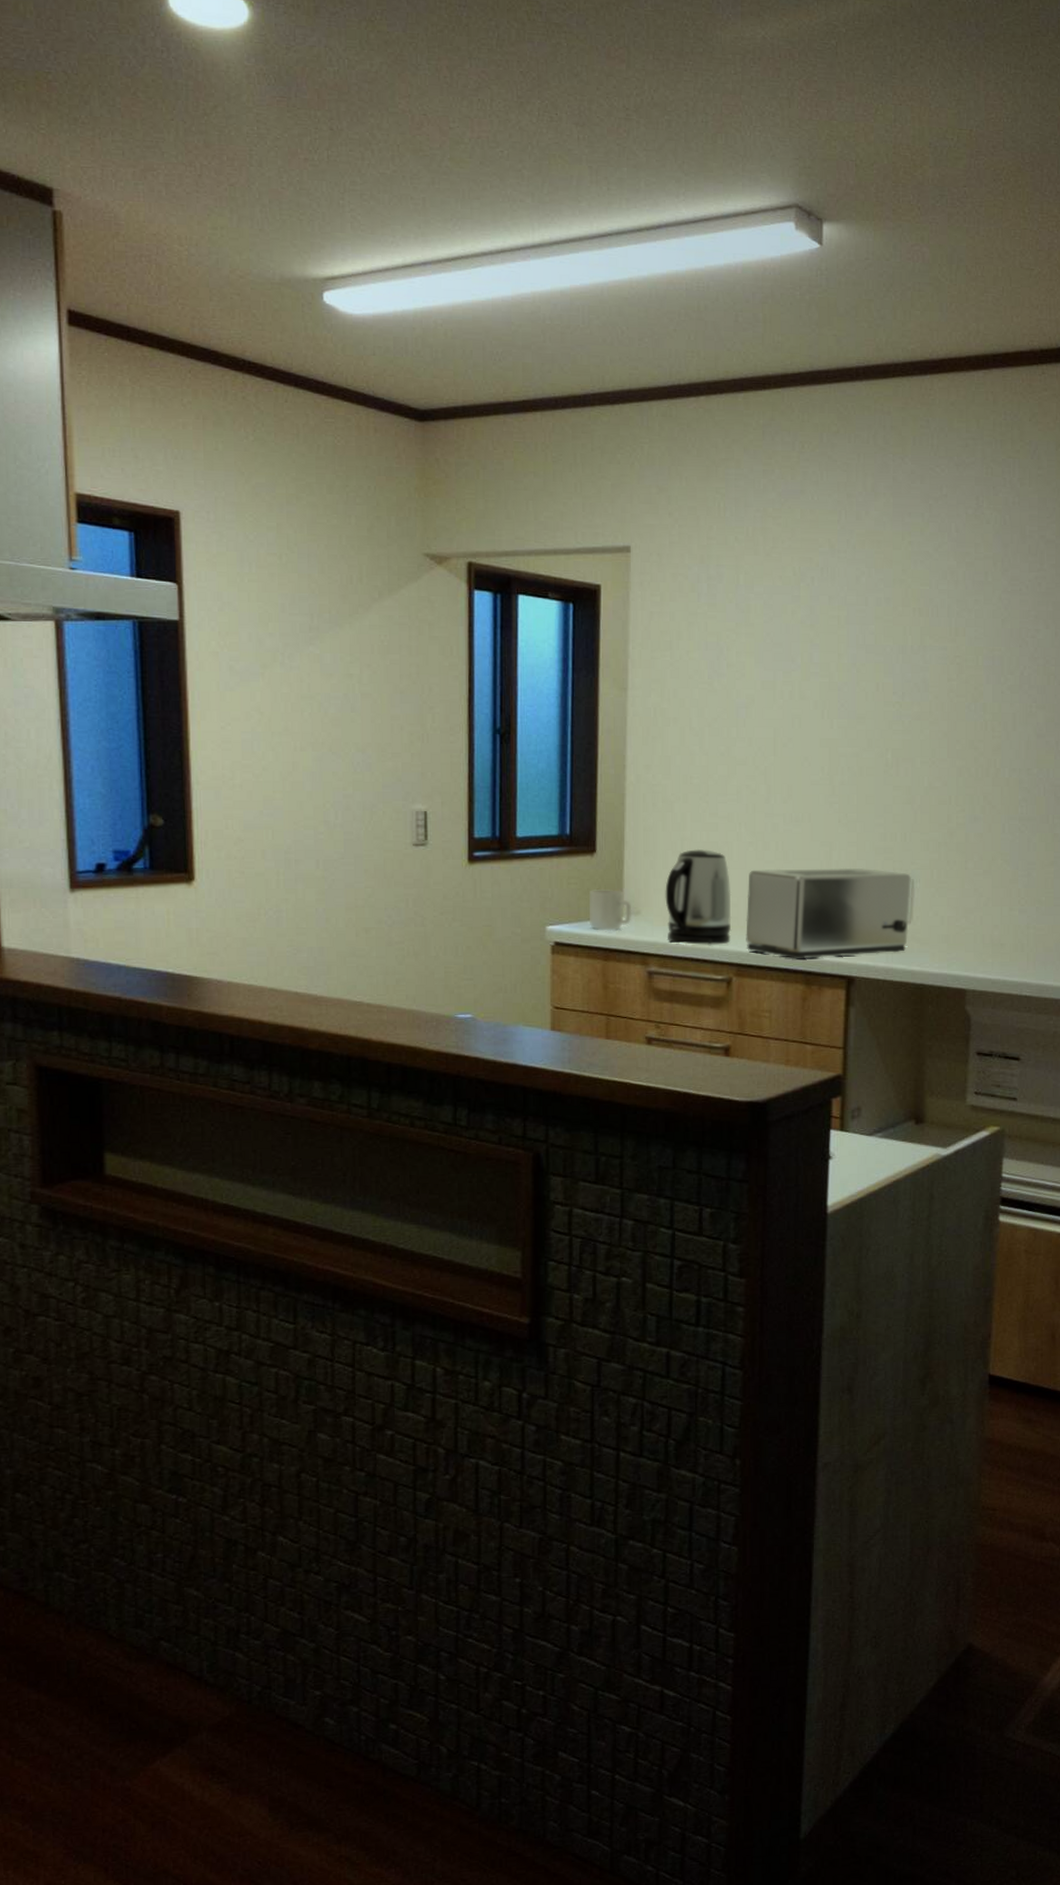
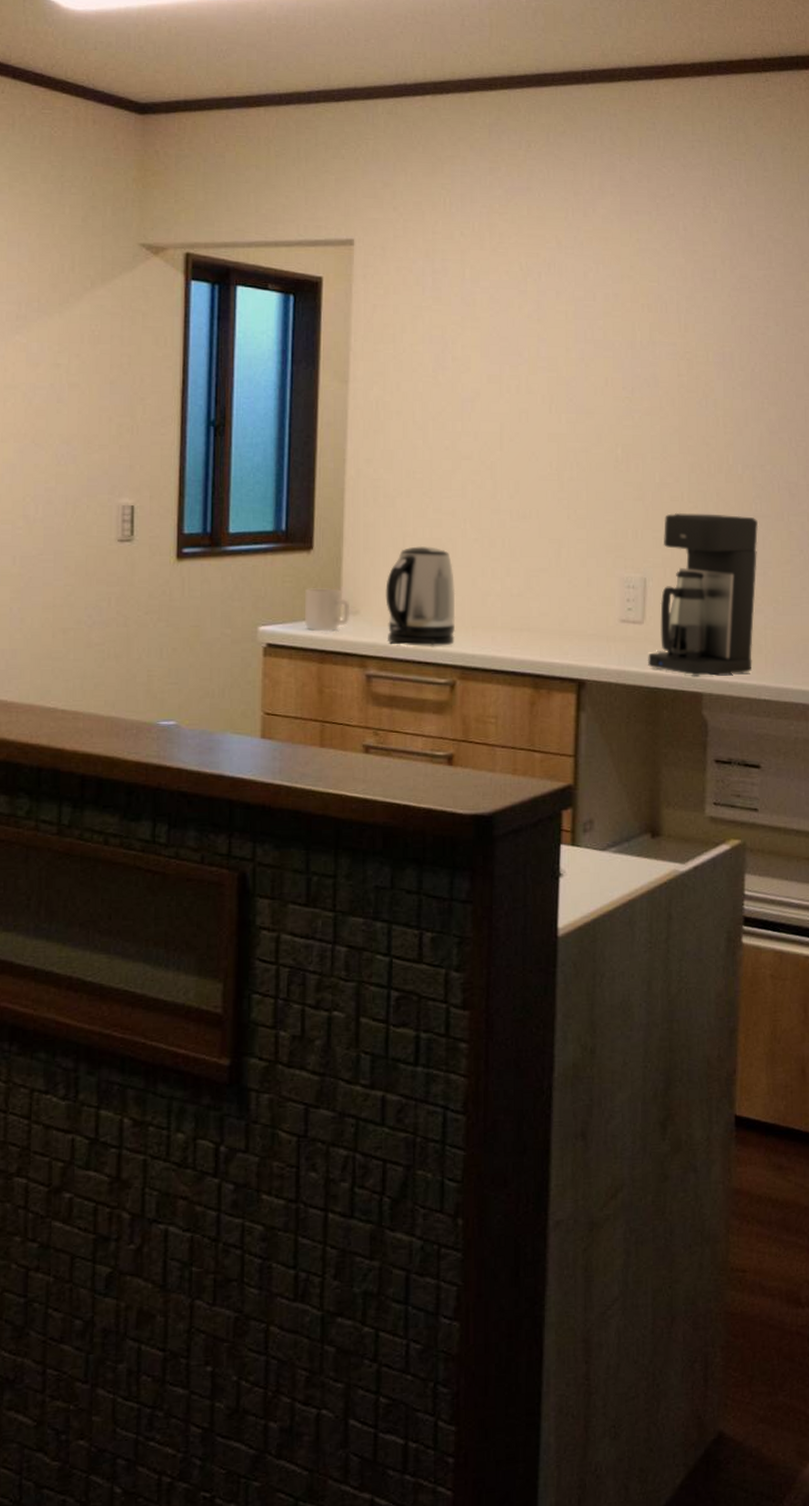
toaster: present [746,867,912,959] -> none [470,565,644,662]
coffee maker: none [914,815,1024,973] -> present [648,512,759,676]

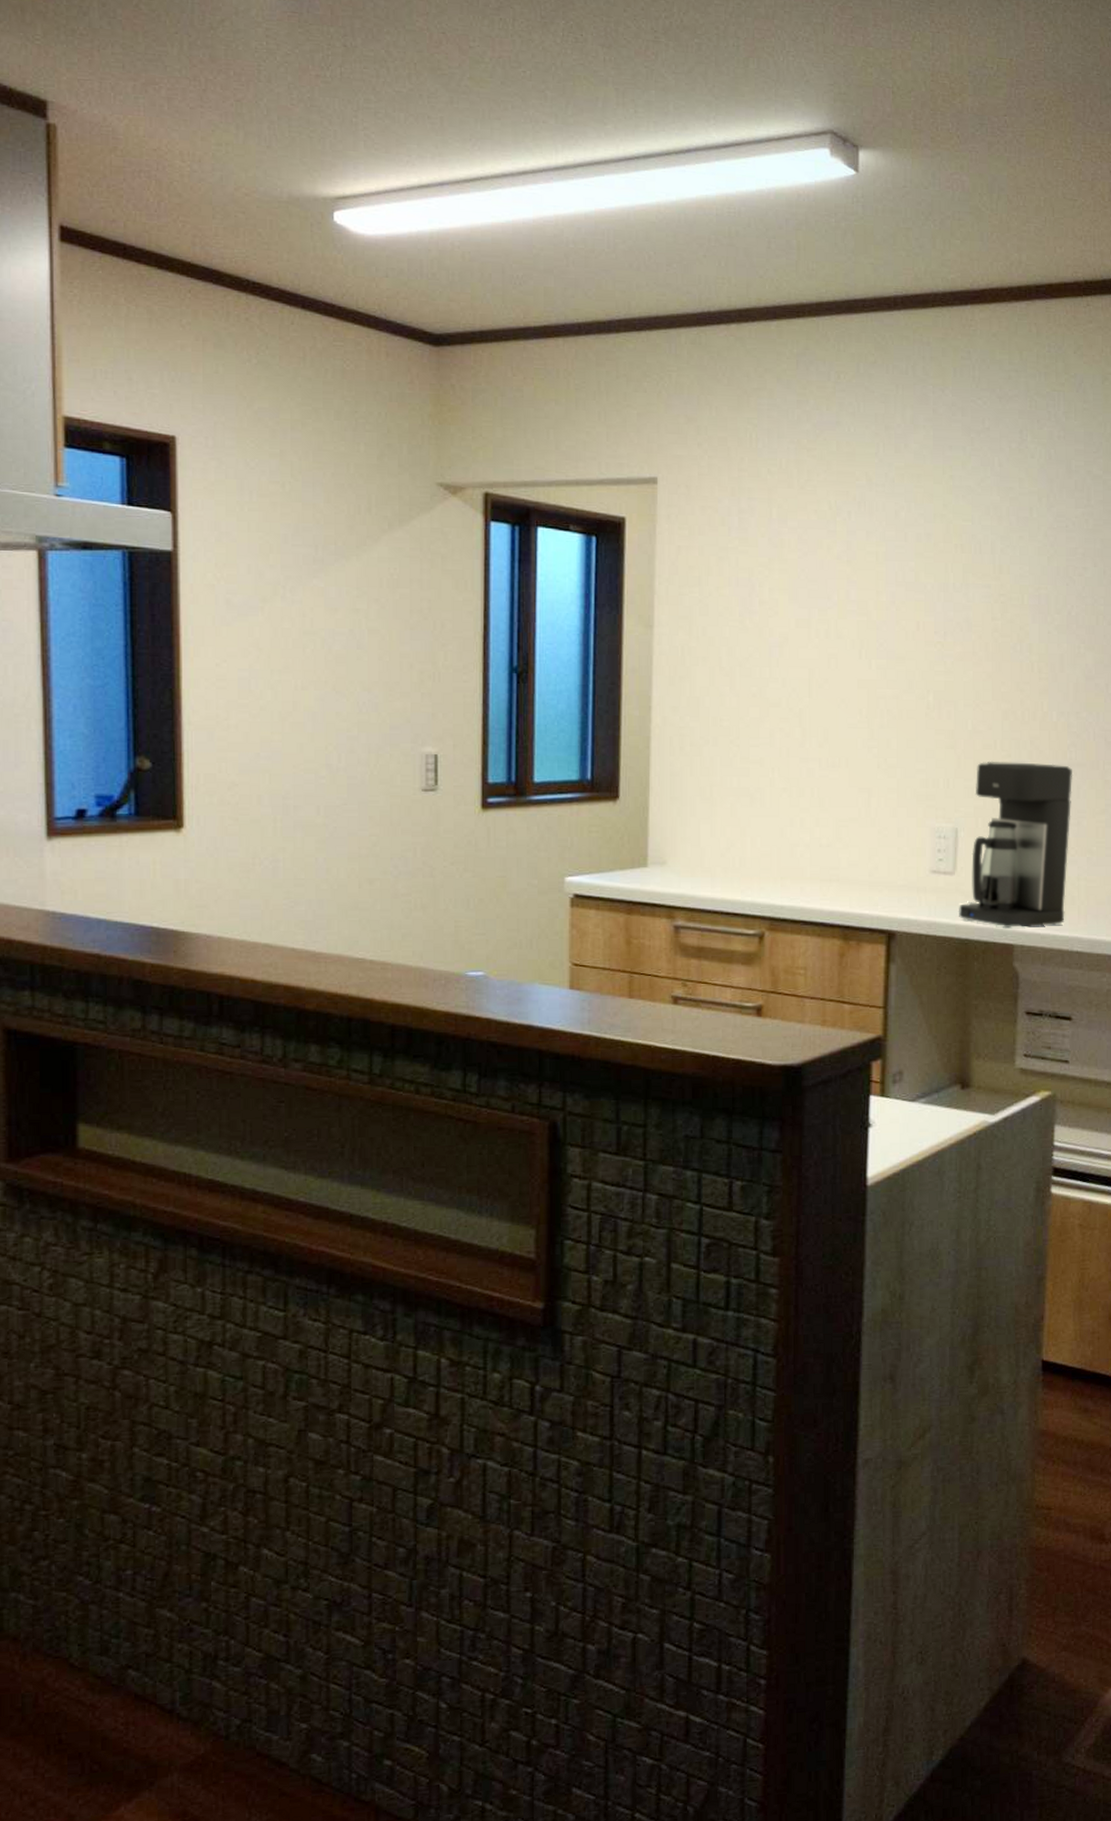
mug: present [304,588,350,632] -> none [611,838,658,882]
kettle: present [385,545,456,647] -> none [693,795,764,898]

